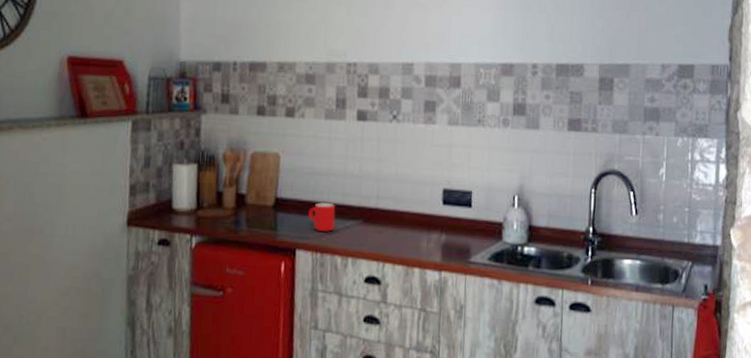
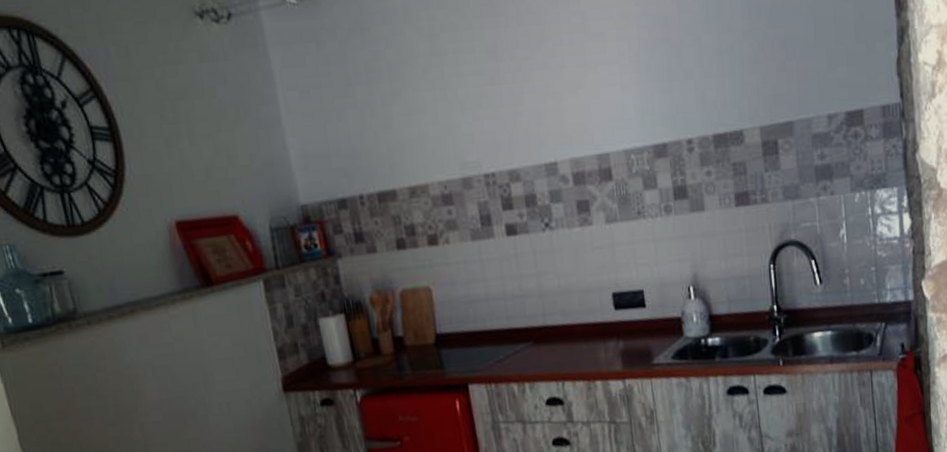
mug: present [308,202,336,232] -> none [473,329,505,361]

